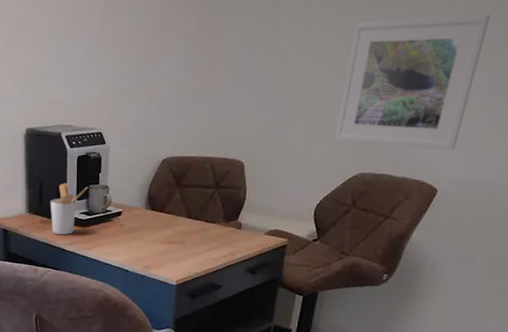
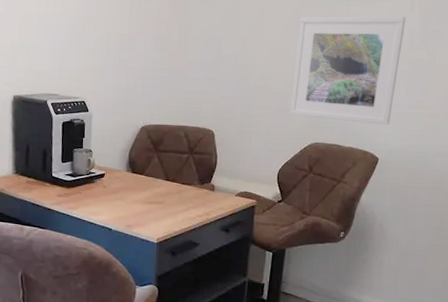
utensil holder: present [50,182,89,235] -> none [36,146,73,195]

